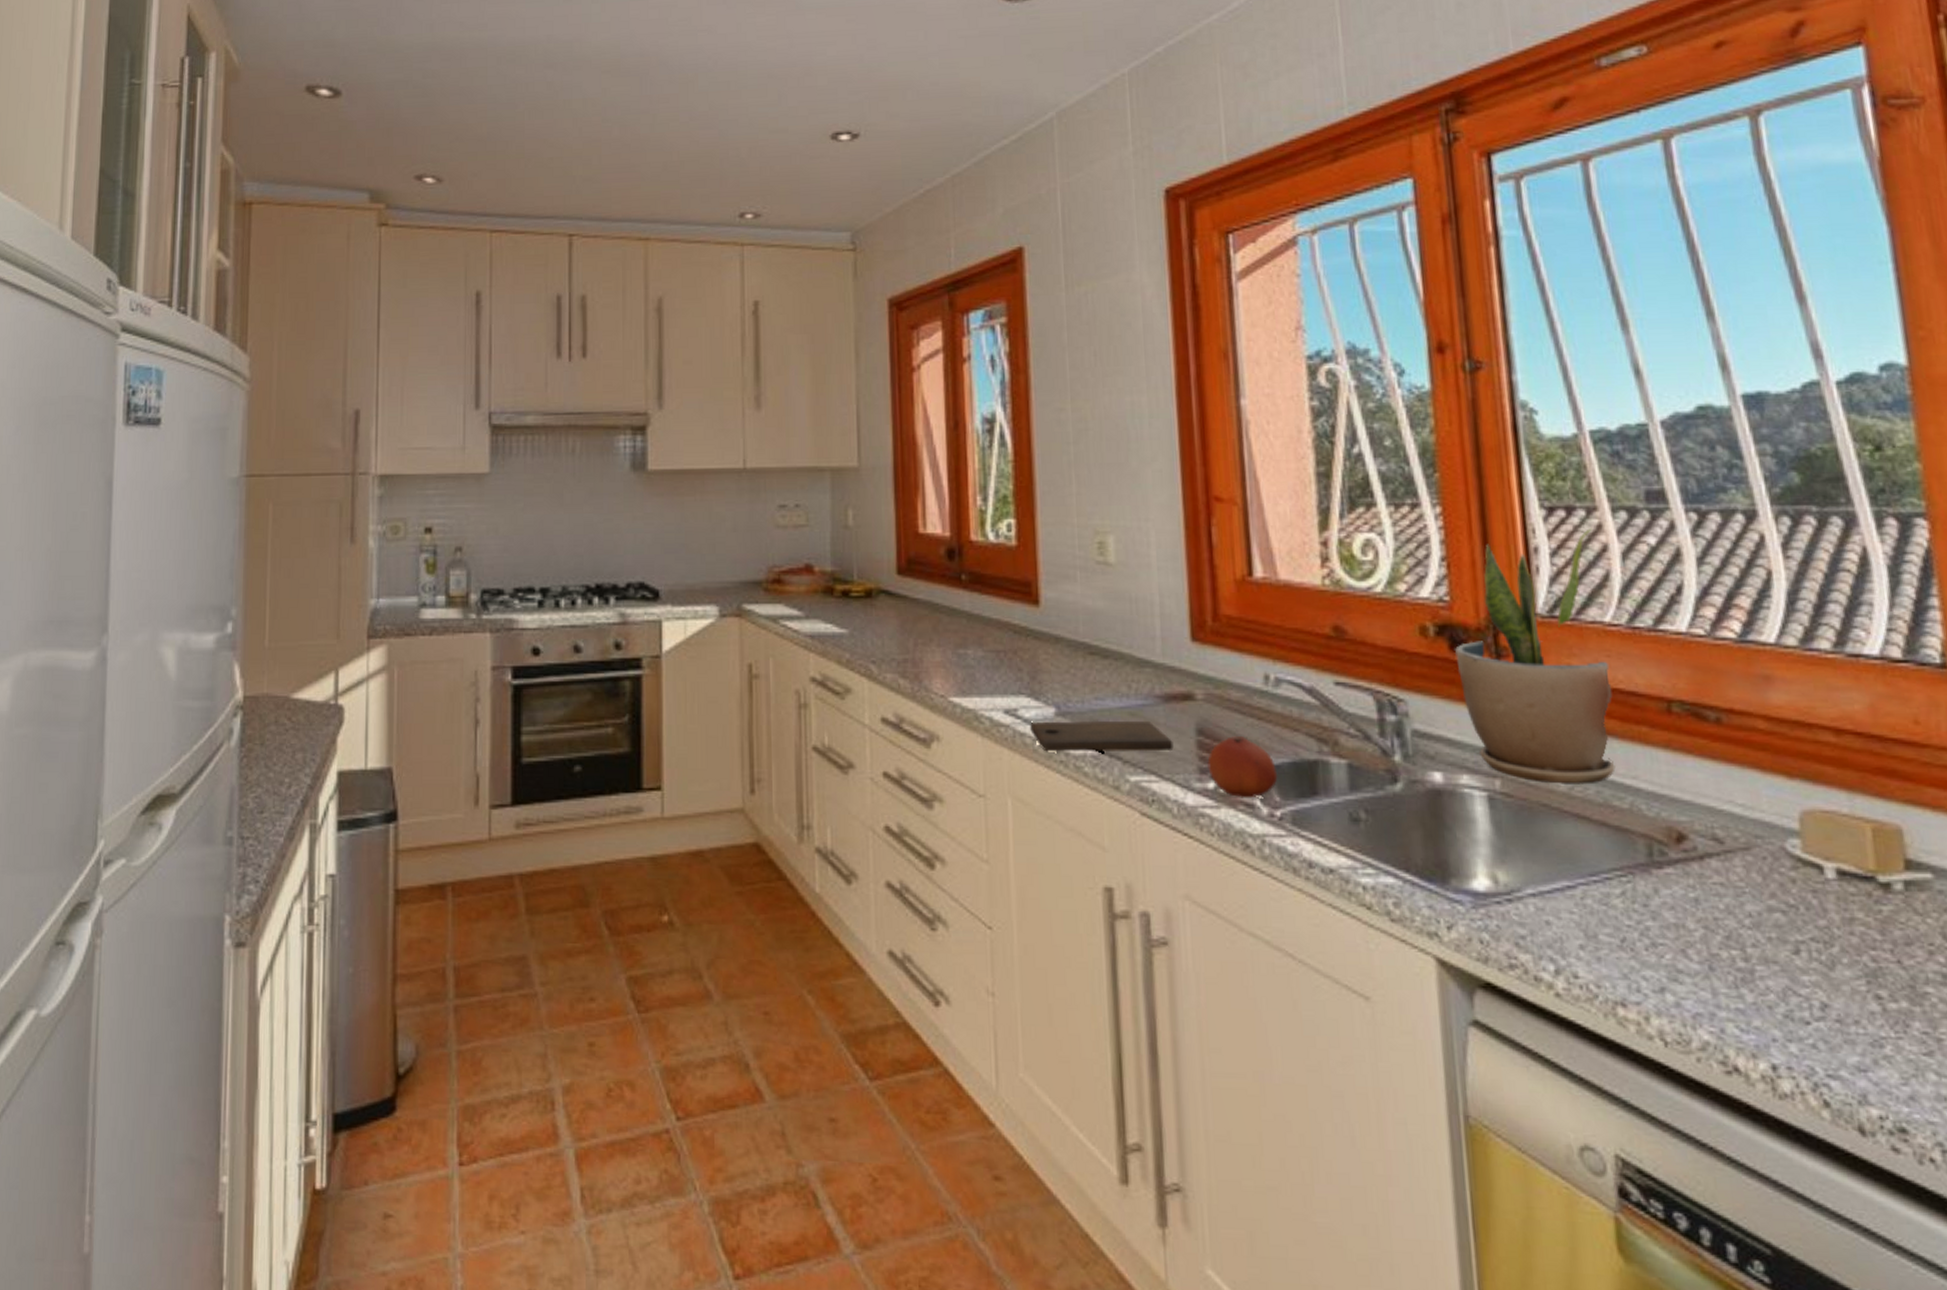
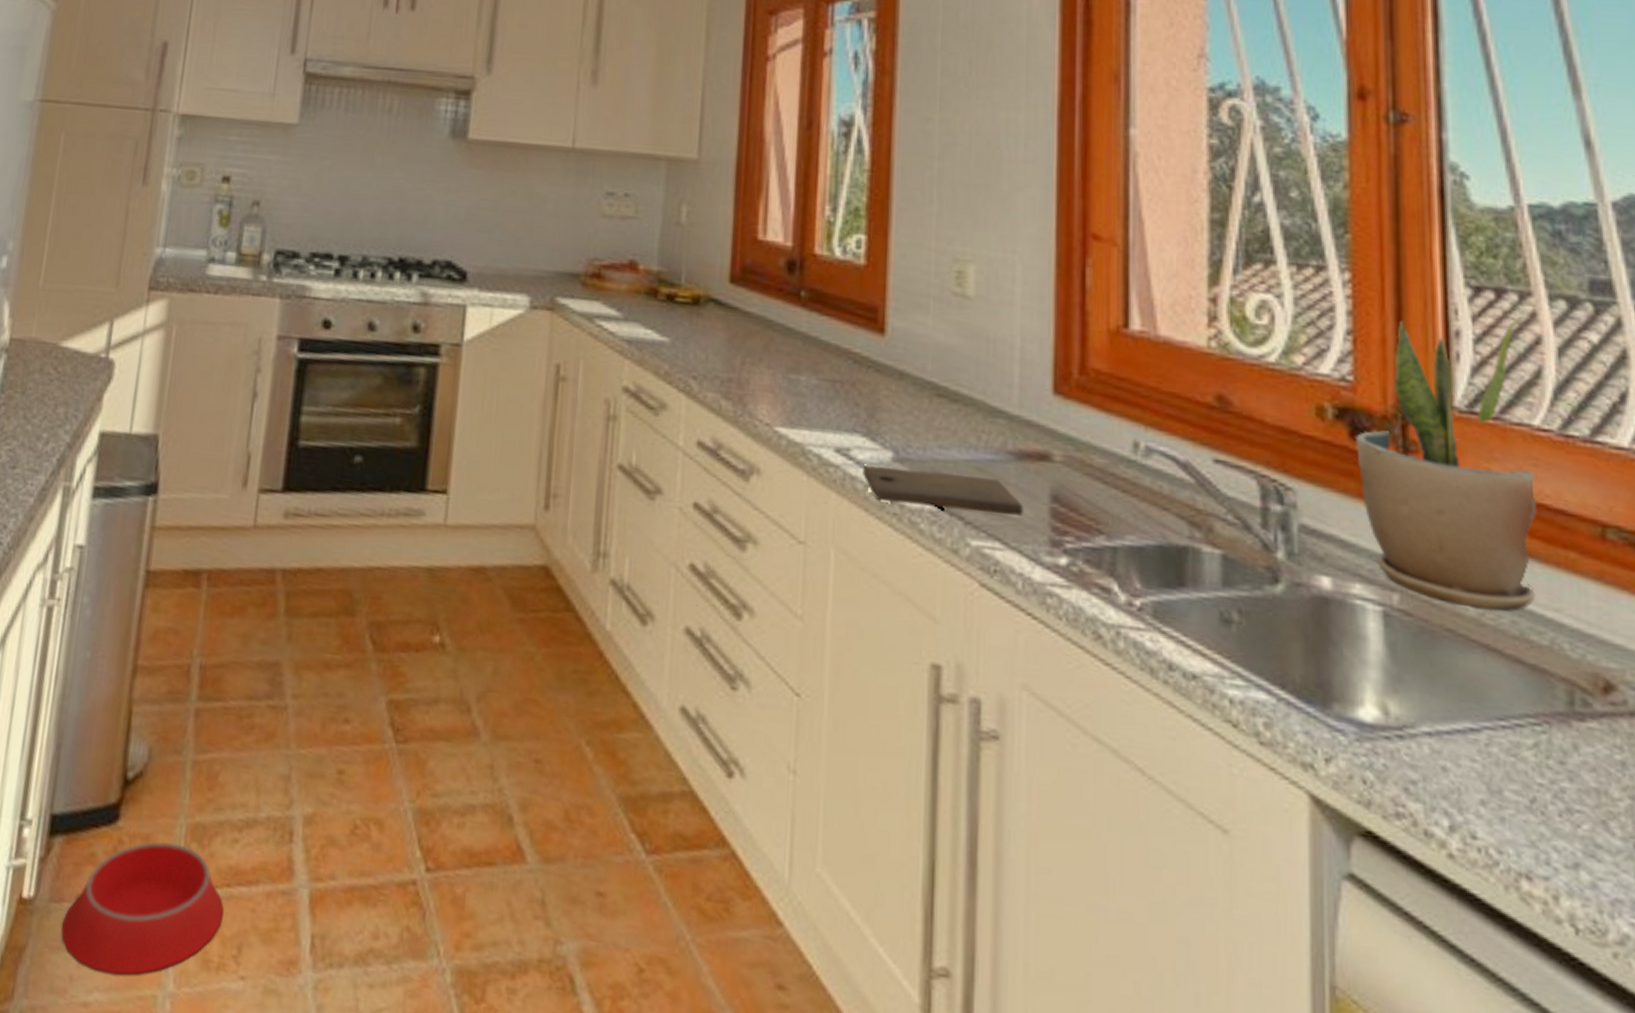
pet bowl: none [354,1124,499,1246] -> present [61,841,224,976]
fruit: present [1207,736,1278,798] -> none [1061,507,1141,581]

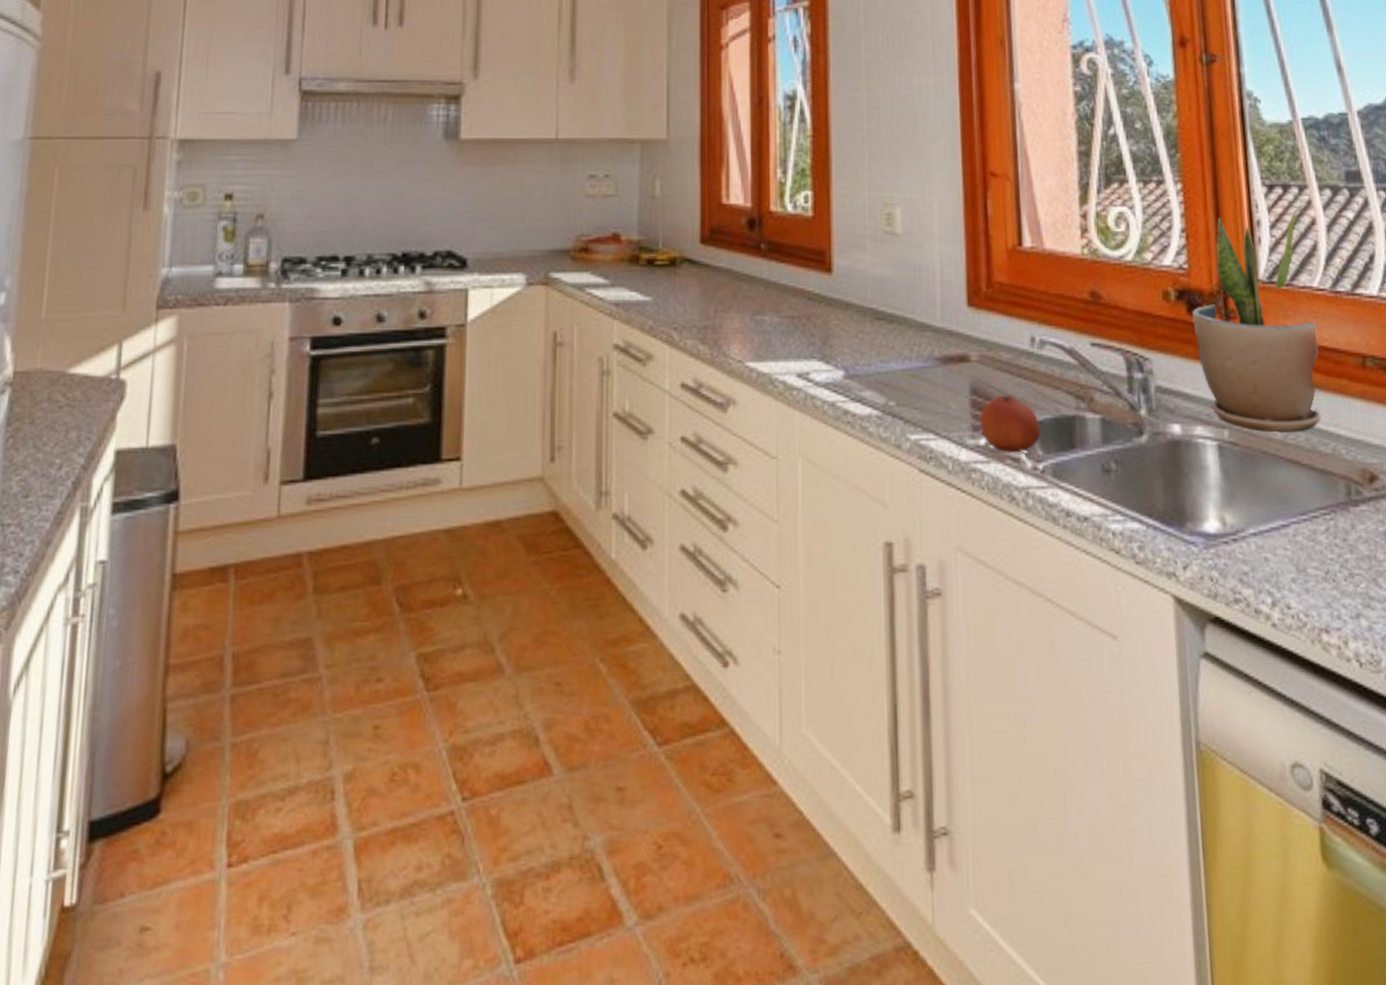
pet bowl: present [61,841,224,976] -> none [107,823,271,960]
cutting board: present [863,465,1024,516] -> none [821,381,950,414]
fruit: none [1061,507,1141,581] -> present [980,395,1041,453]

